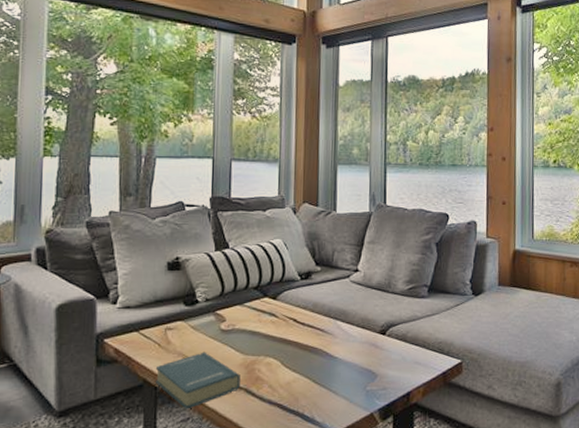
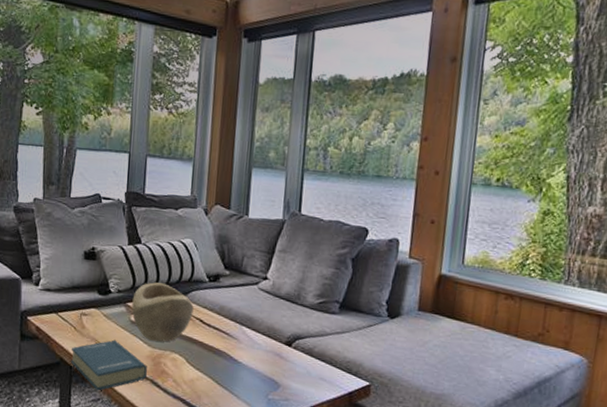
decorative bowl: none [221,287,287,347] -> present [131,282,194,342]

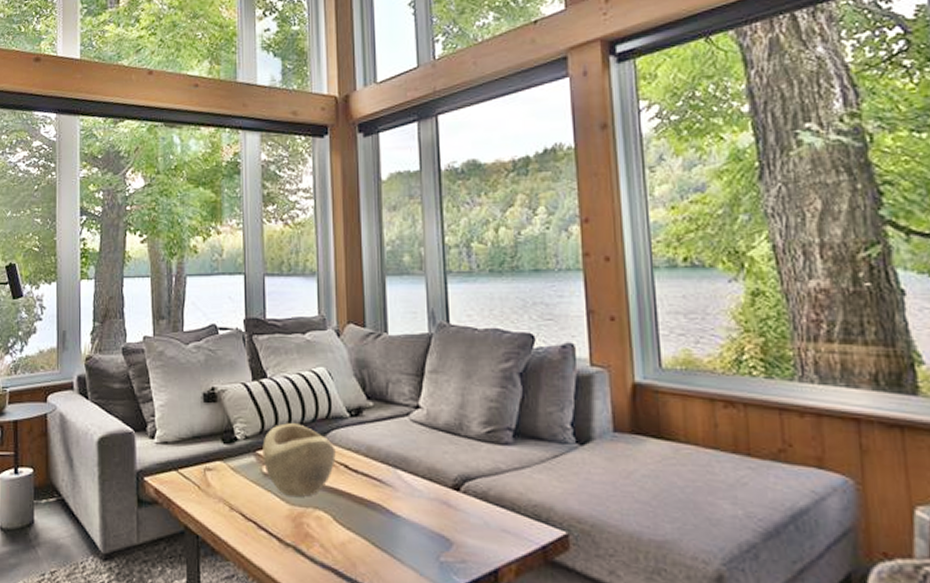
book: present [71,339,147,391] -> none [197,498,287,565]

